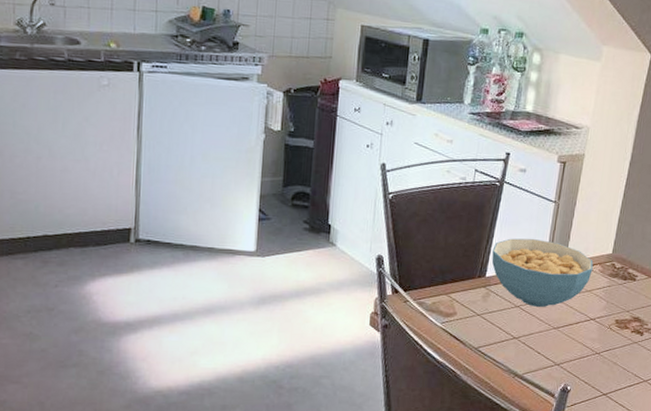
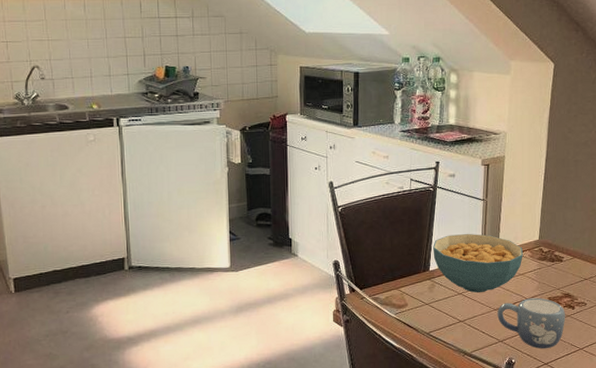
mug: none [556,319,633,378] -> present [497,298,566,349]

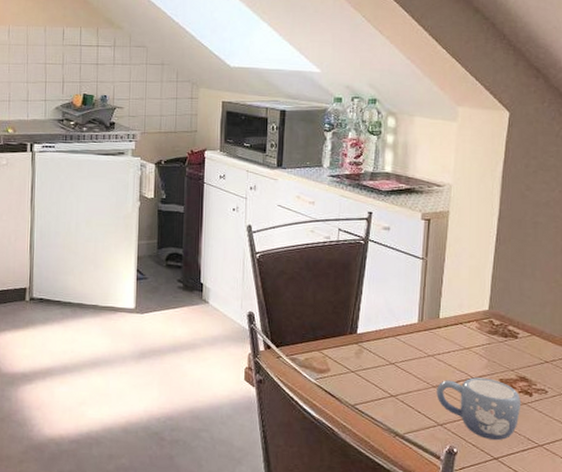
cereal bowl: present [433,233,523,293] -> none [362,295,469,365]

